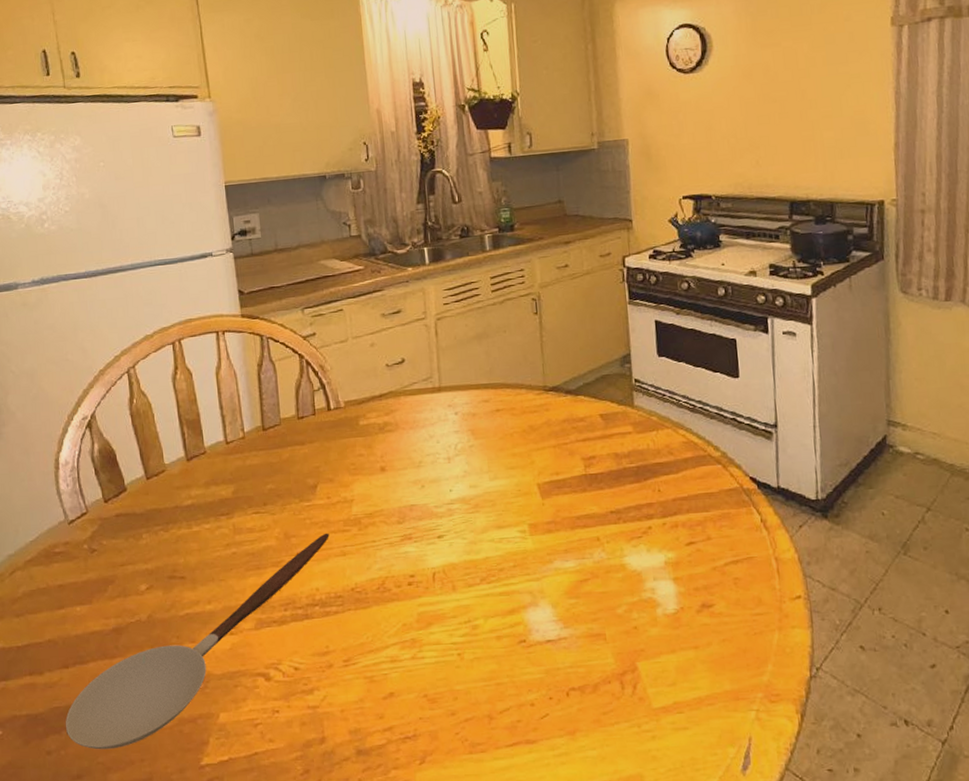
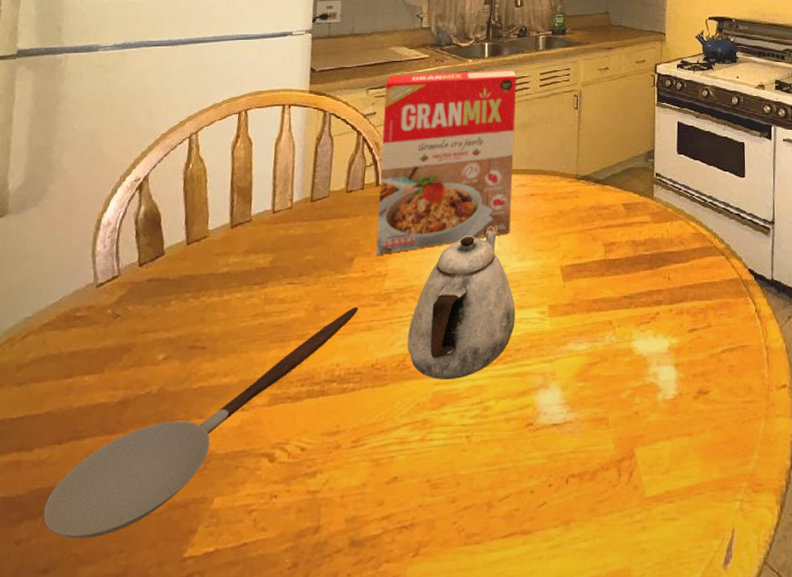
cereal box: none [321,275,478,482] -> present [375,70,516,256]
teapot: none [384,446,495,601] -> present [407,227,516,379]

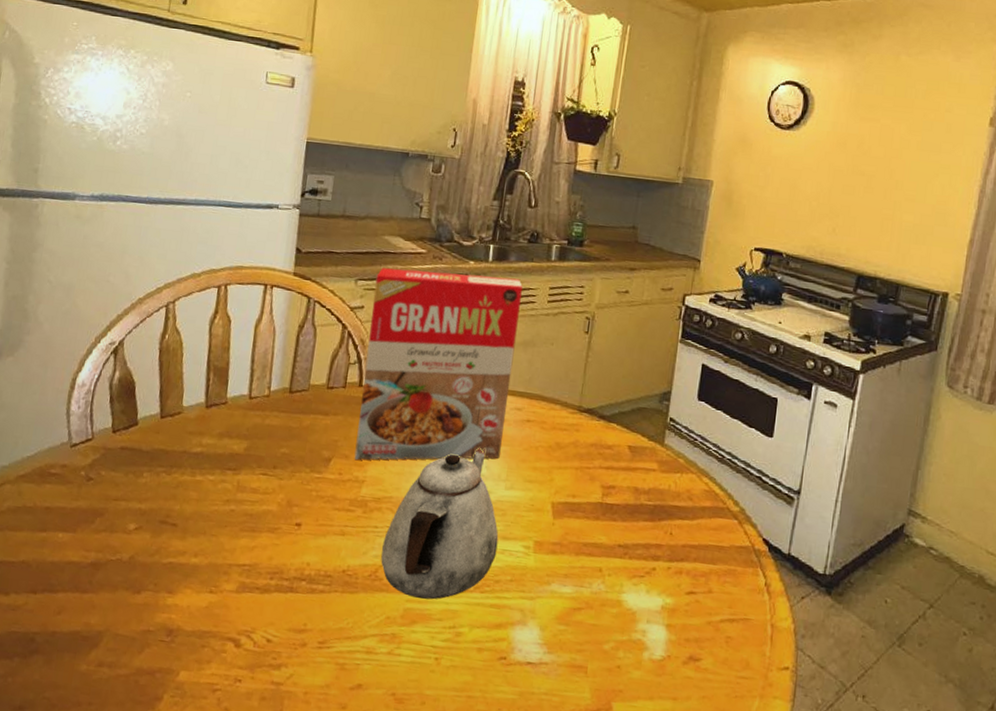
spoon: present [43,306,359,539] -> none [18,508,333,687]

